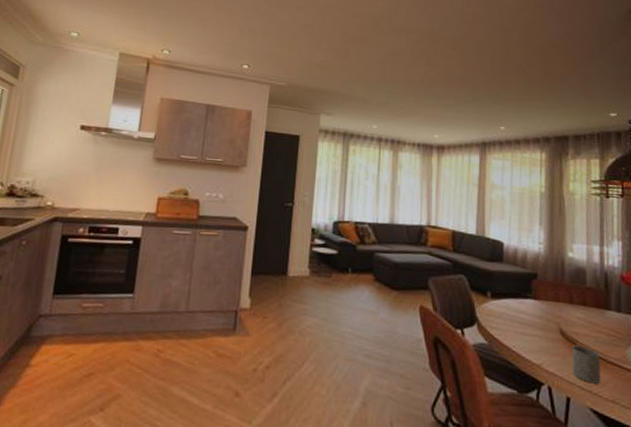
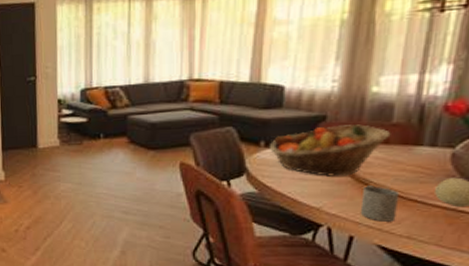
fruit basket: none [495,284,587,334] -> present [270,124,391,176]

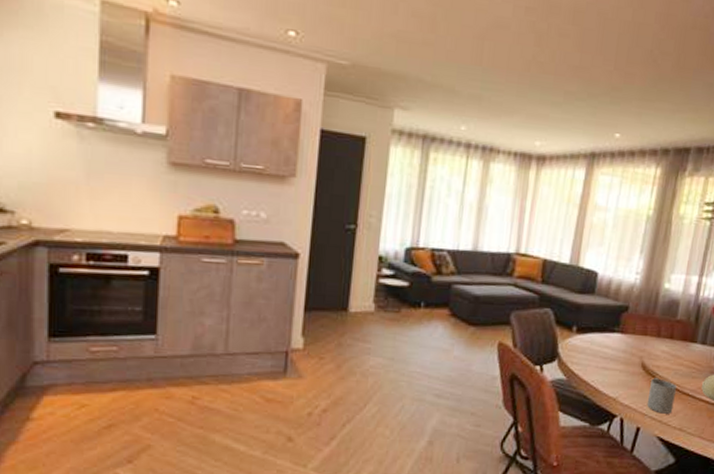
fruit basket: present [270,124,391,176] -> none [580,317,676,368]

